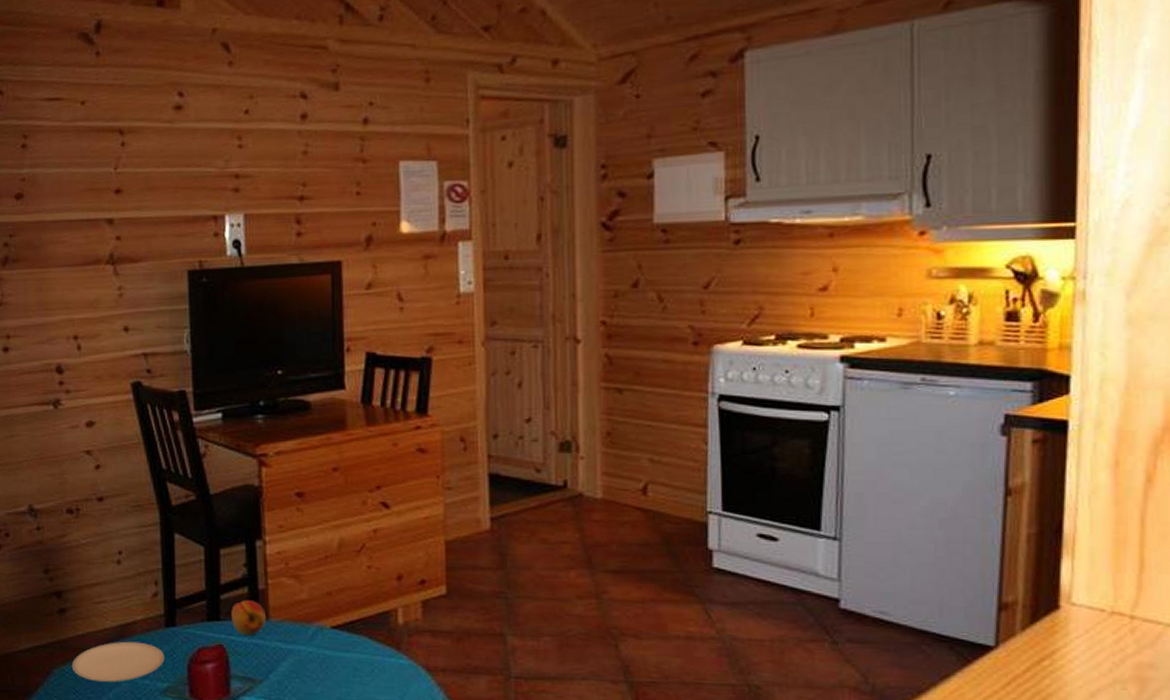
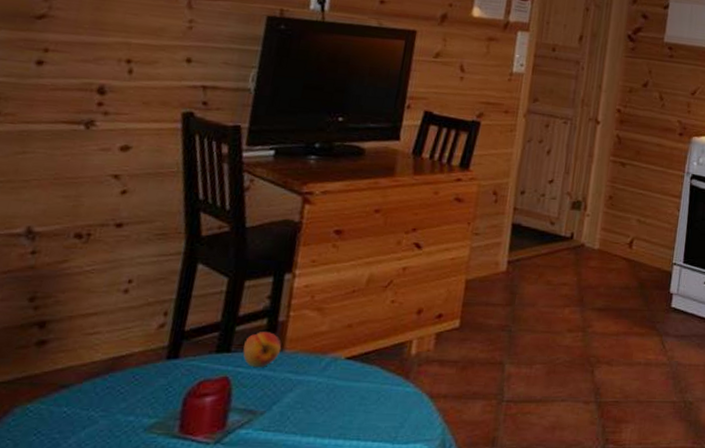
plate: present [71,641,165,683] -> none [39,375,159,421]

